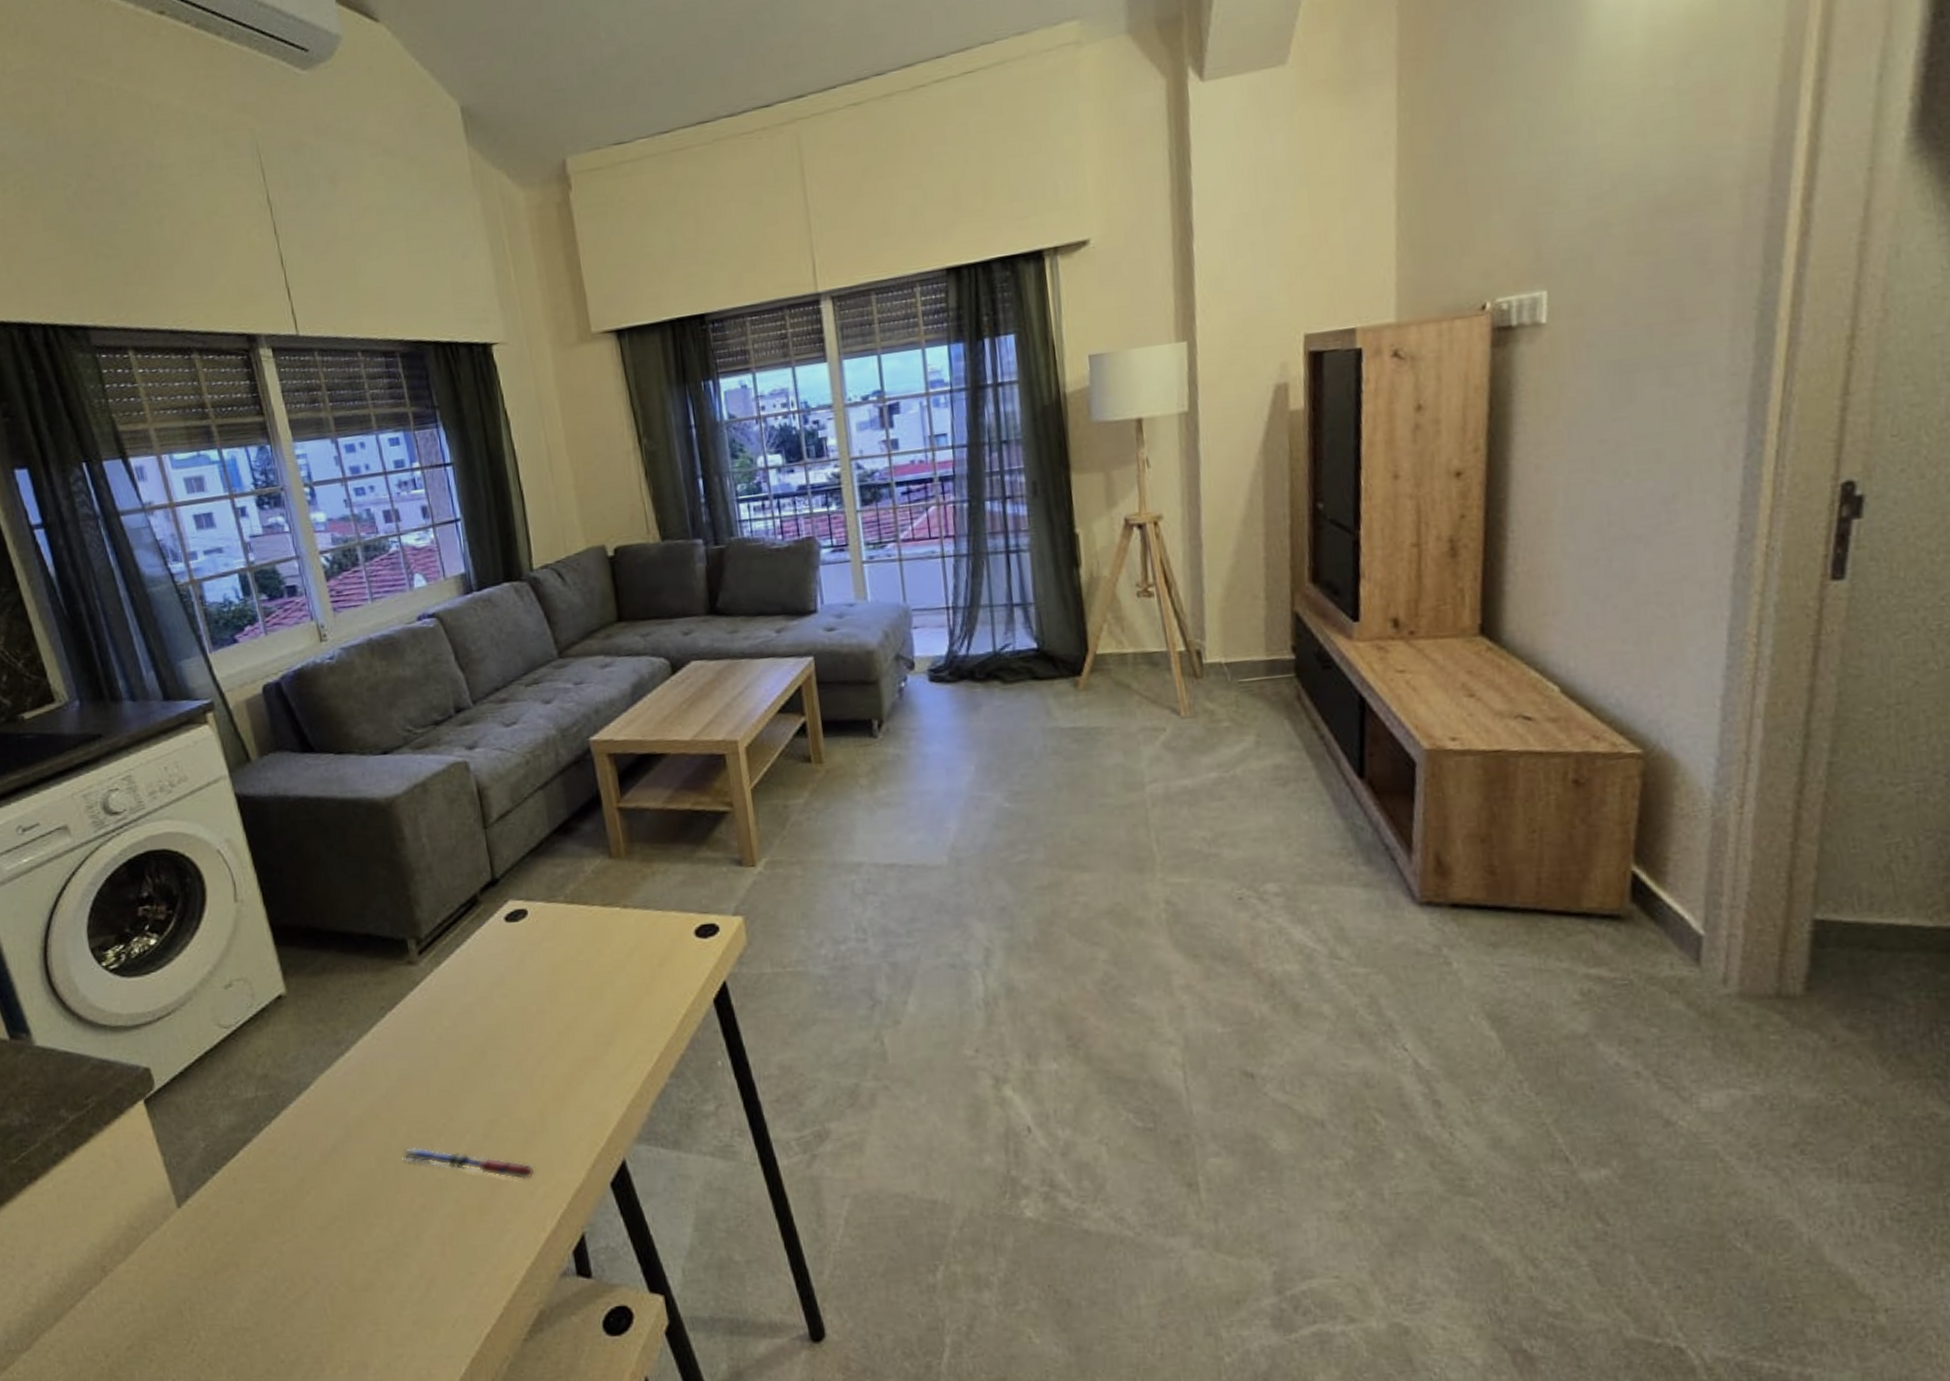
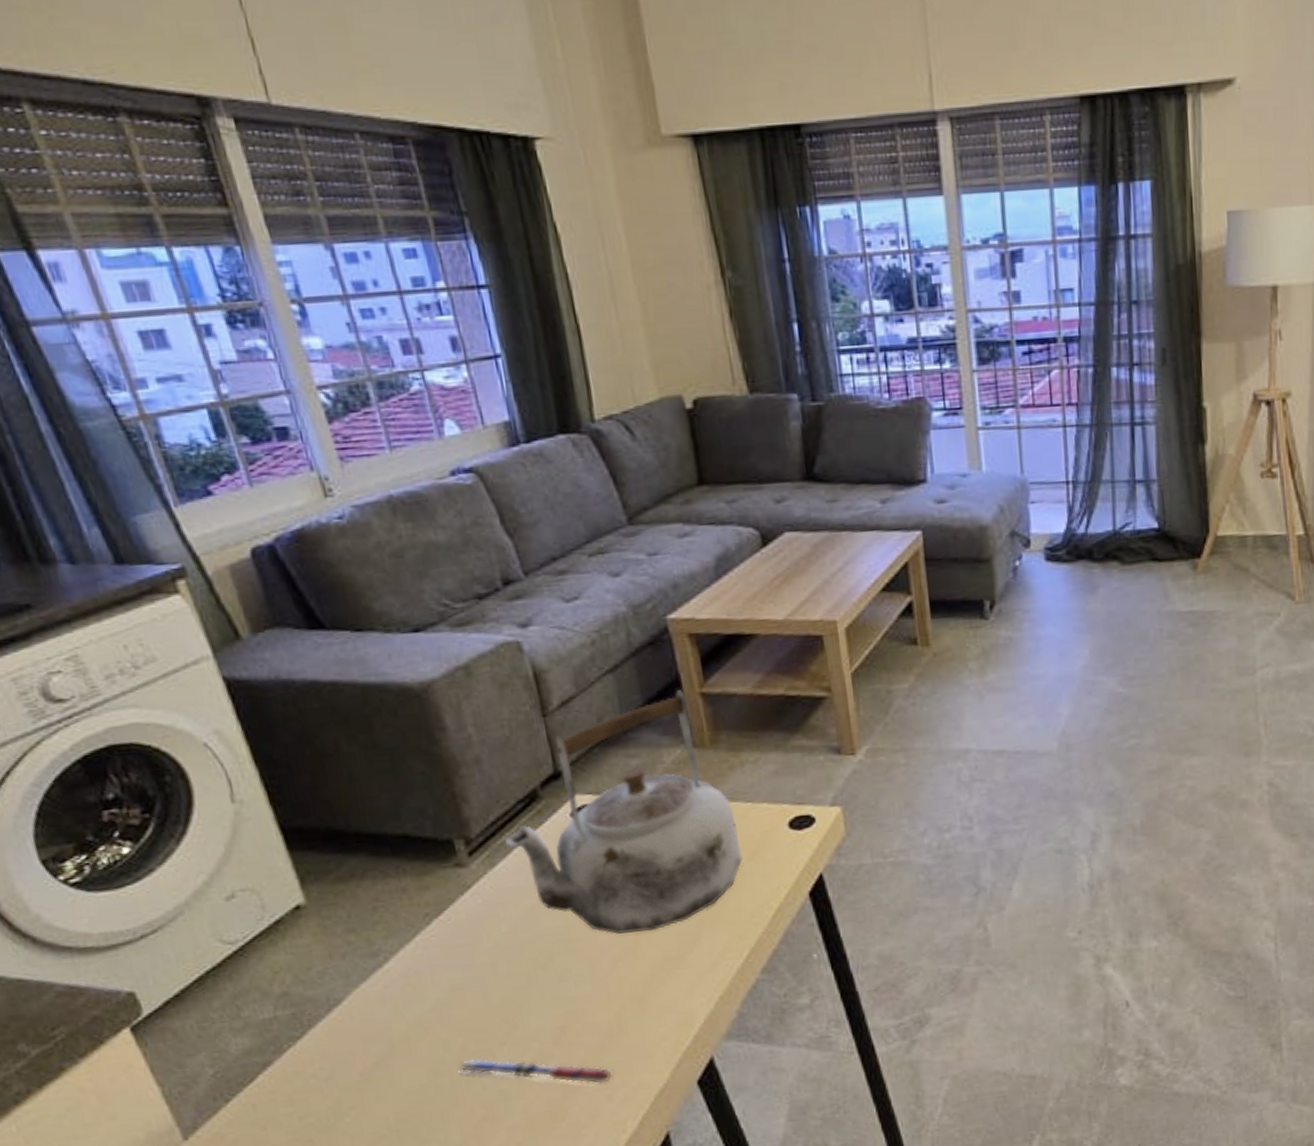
kettle: none [448,805,653,1033] -> present [504,690,743,934]

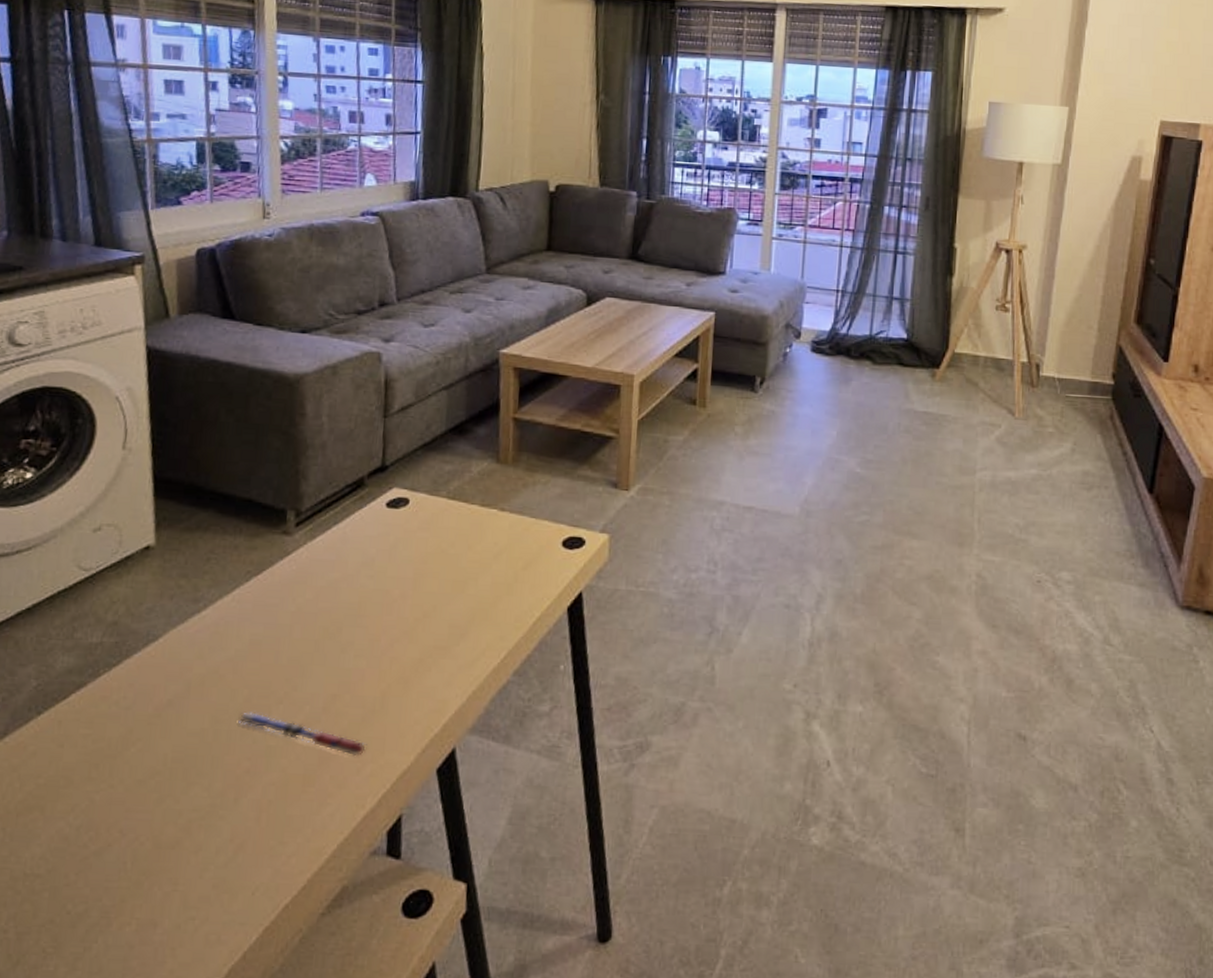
kettle: present [504,690,743,934] -> none [327,412,520,620]

